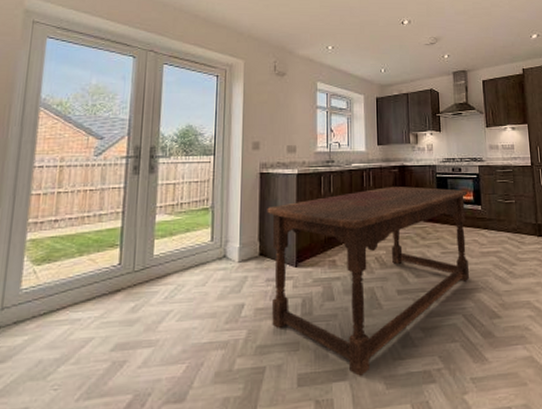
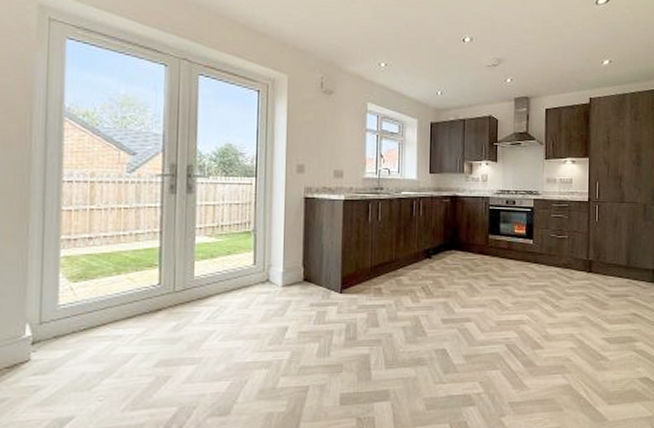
dining table: present [267,186,469,377] -> none [311,217,520,399]

